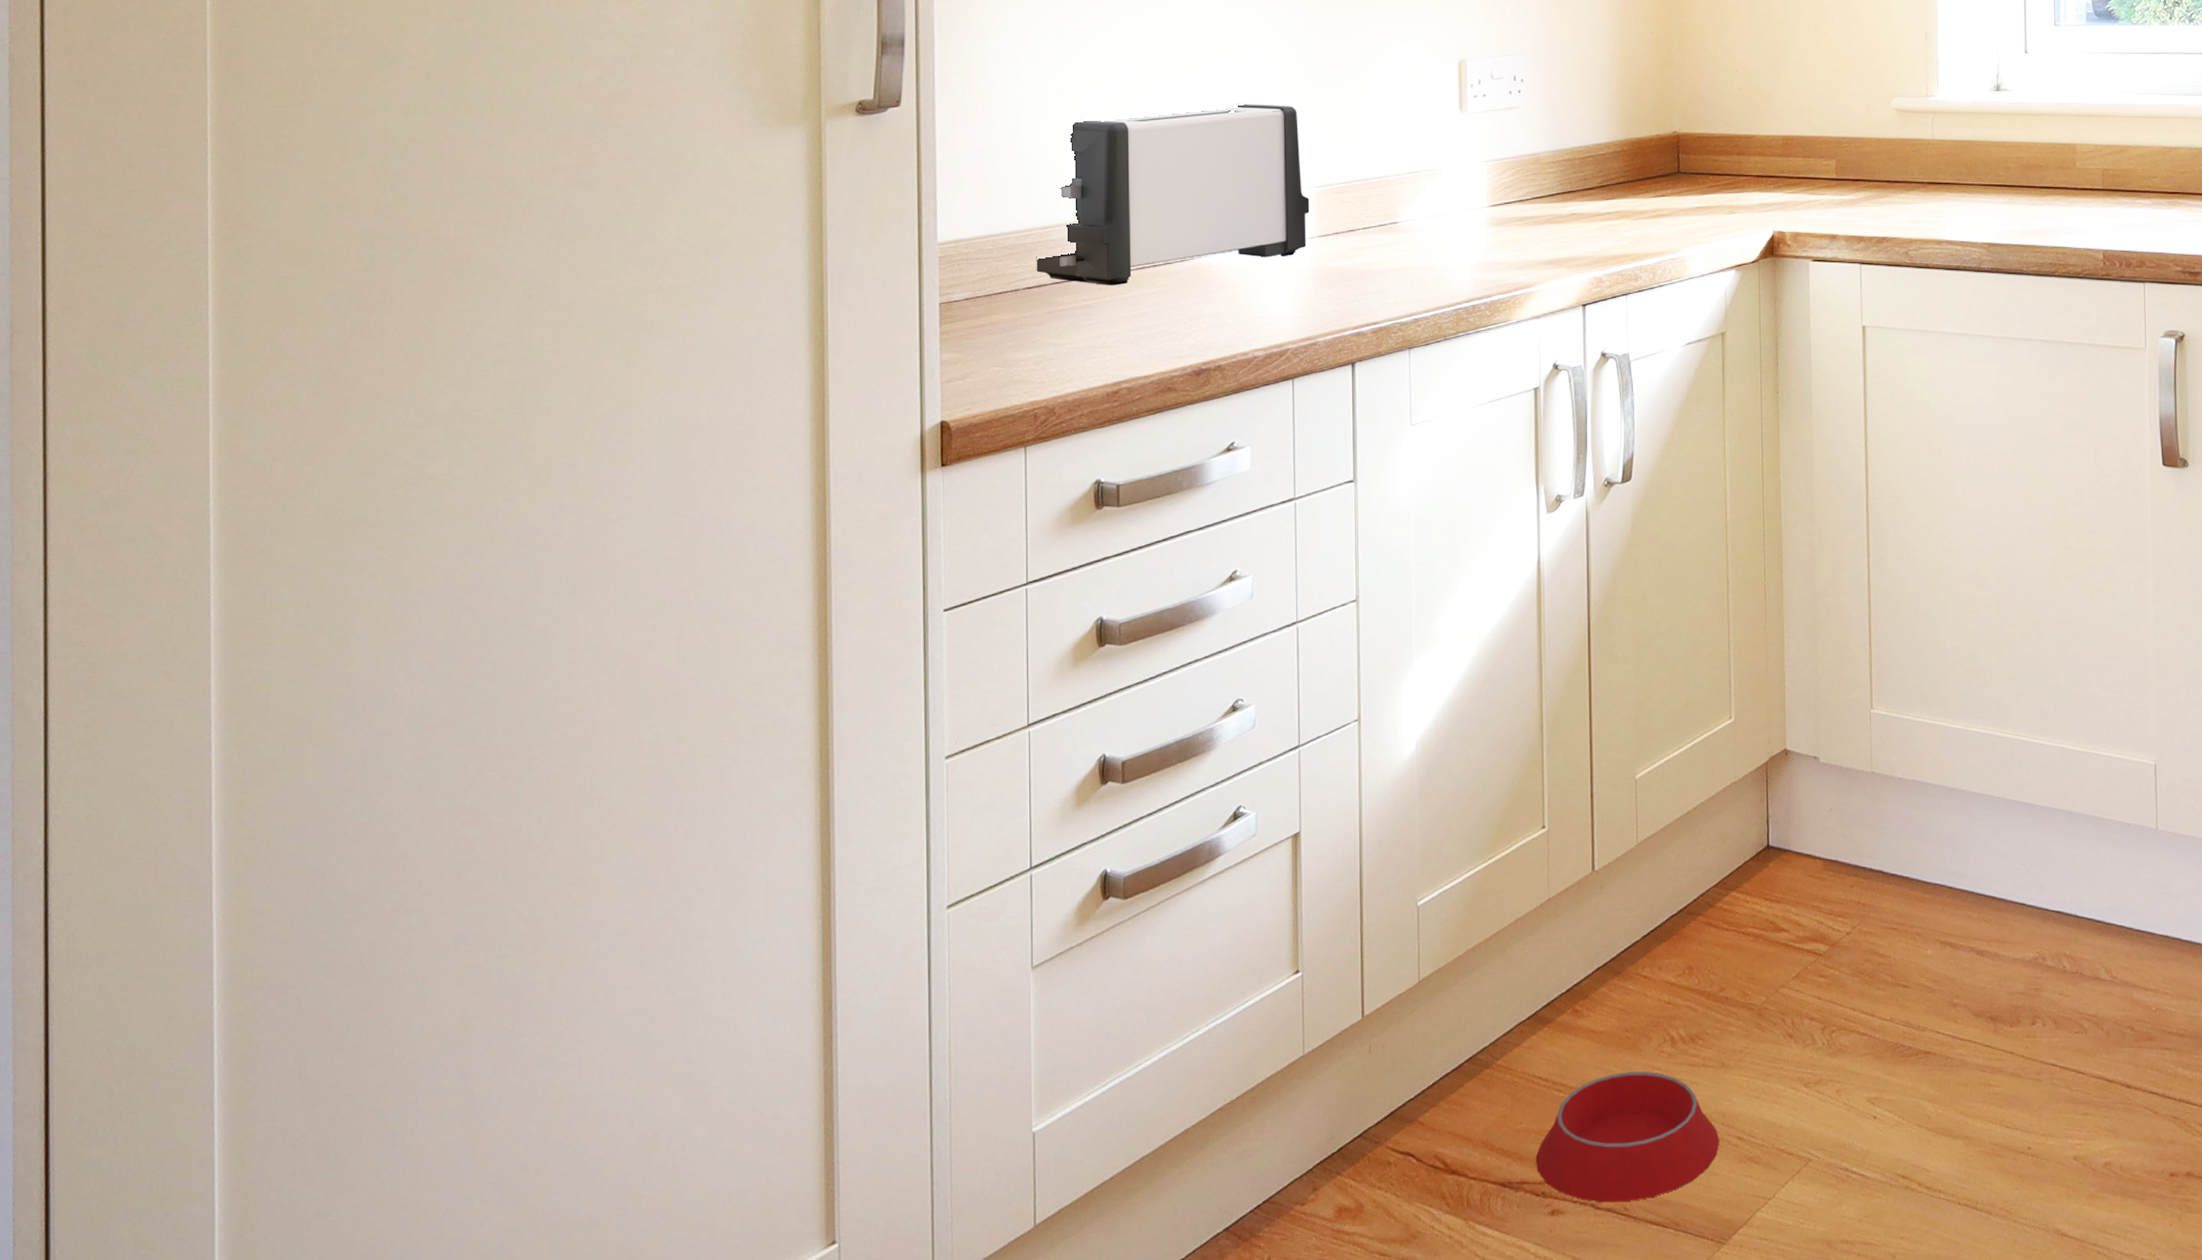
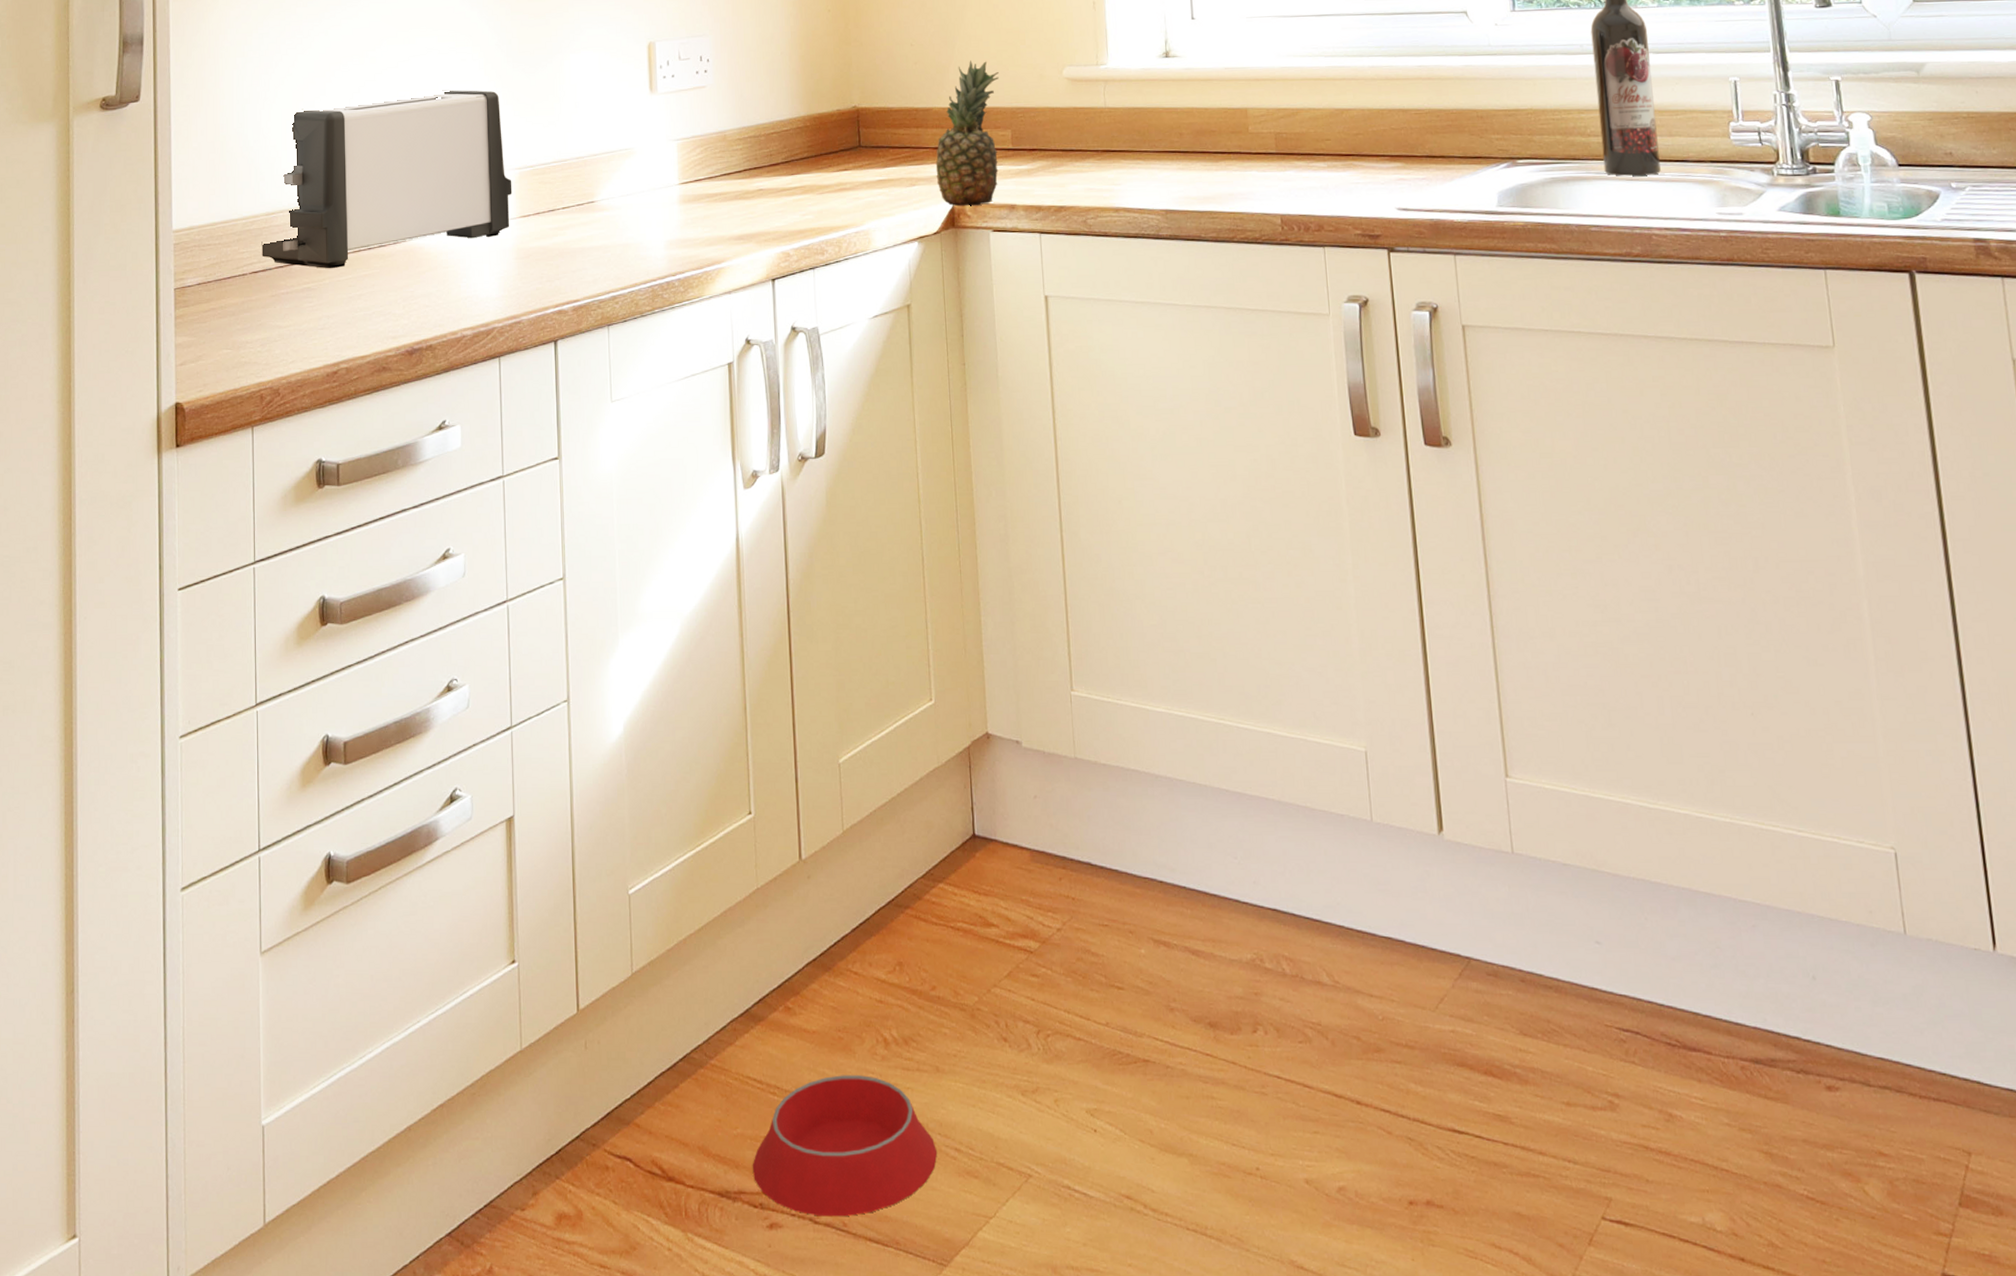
fruit: none [1756,88,1825,236] -> present [935,60,999,207]

